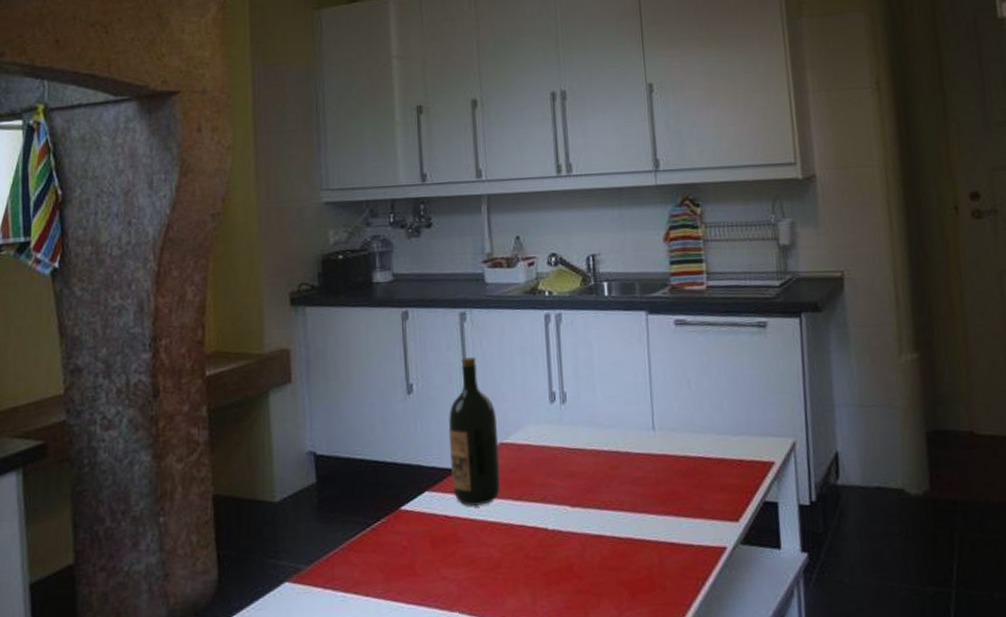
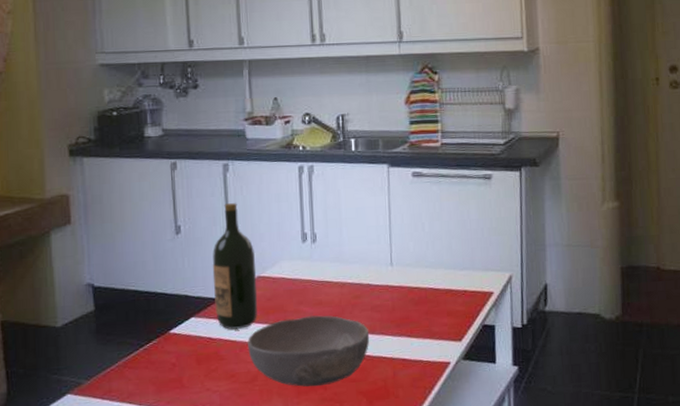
bowl: none [489,489,631,576] -> present [247,315,370,387]

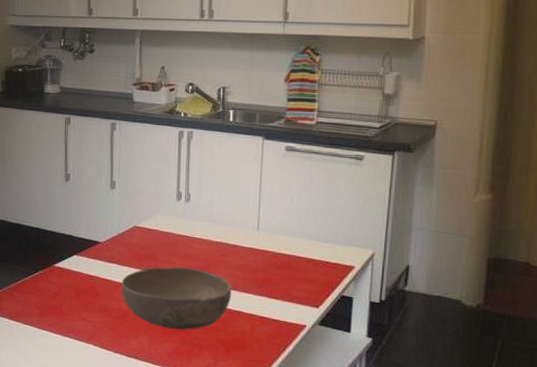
wine bottle: present [212,203,258,330] -> none [95,158,134,270]

